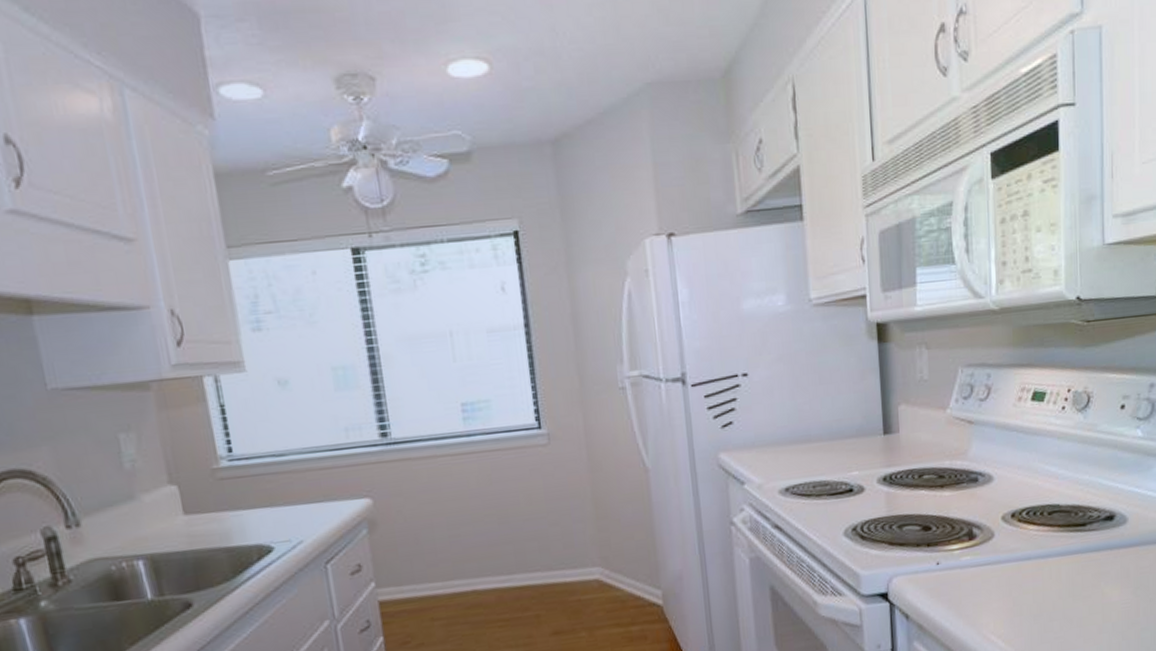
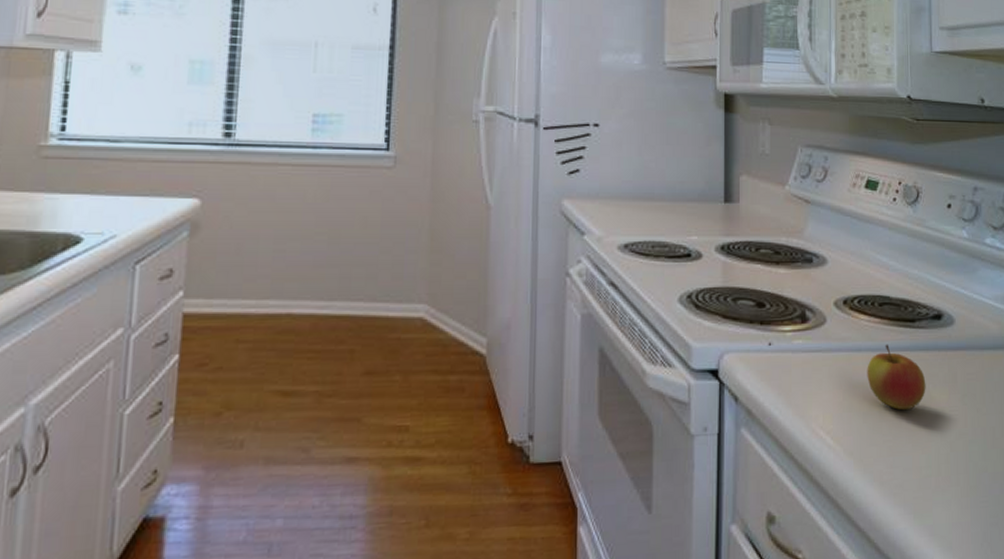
apple: none [1037,549,1098,609] -> present [867,344,926,411]

